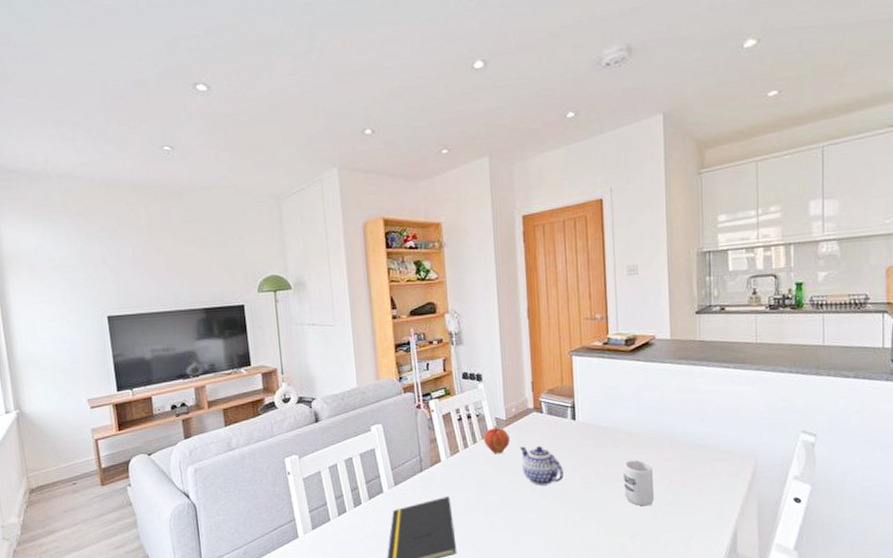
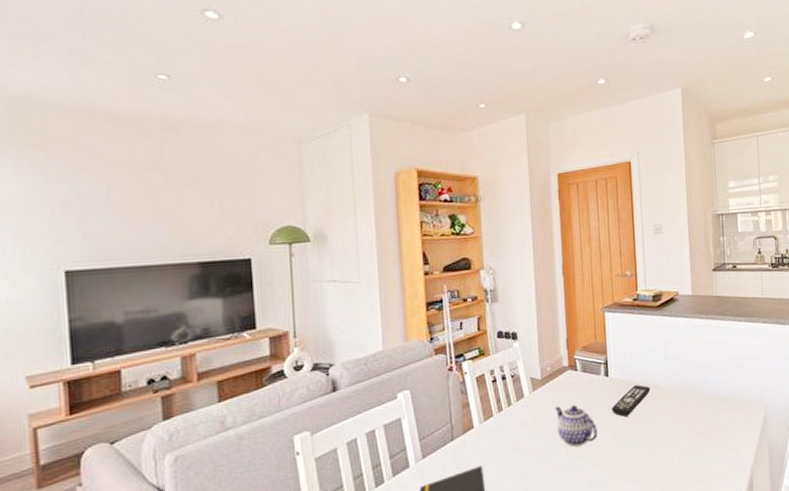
fruit: present [483,425,510,455] -> none [518,386,545,417]
remote control: none [579,430,622,460] -> present [611,385,651,417]
cup: present [623,460,654,507] -> none [653,414,681,460]

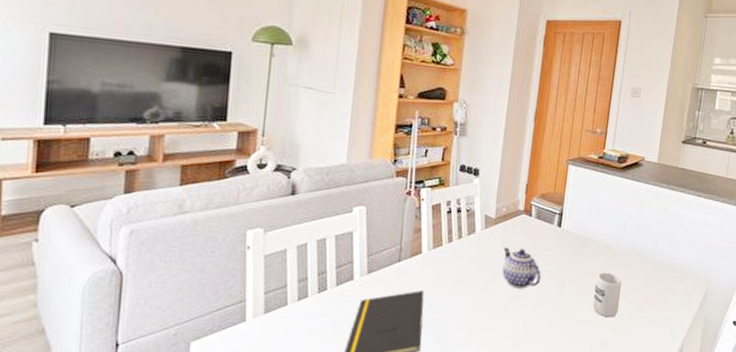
remote control: present [611,385,651,417] -> none [558,240,600,268]
cup: none [653,414,681,460] -> present [593,272,622,318]

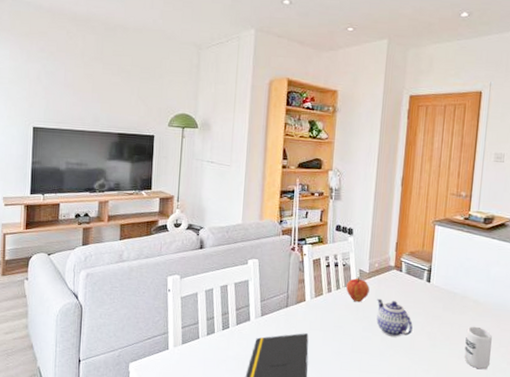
fruit: none [469,223,496,253] -> present [346,276,370,303]

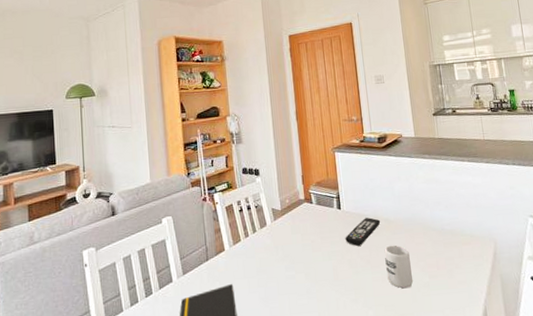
fruit: present [346,276,370,303] -> none [262,215,285,243]
teapot: present [376,298,413,337] -> none [294,234,334,271]
remote control: none [428,295,469,321] -> present [345,217,381,246]

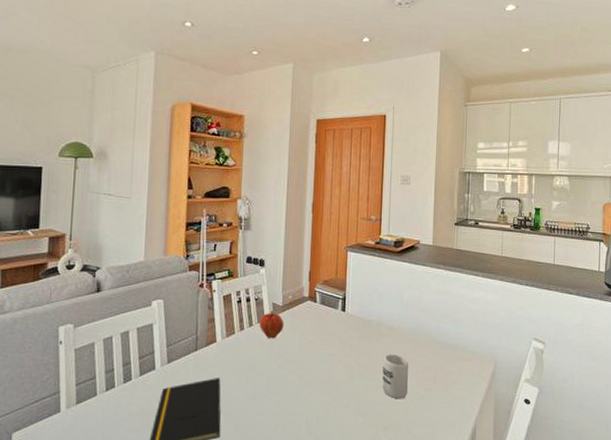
fruit: none [262,215,285,243] -> present [259,310,284,339]
remote control: present [345,217,381,246] -> none [345,323,384,351]

